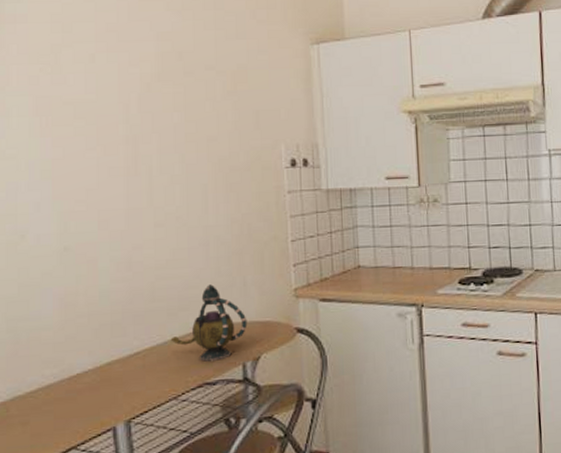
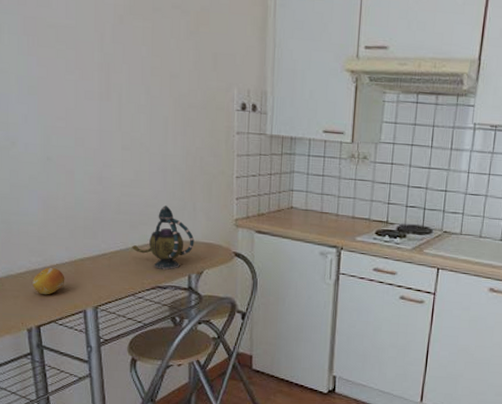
fruit: none [46,378,88,415] -> present [32,267,65,295]

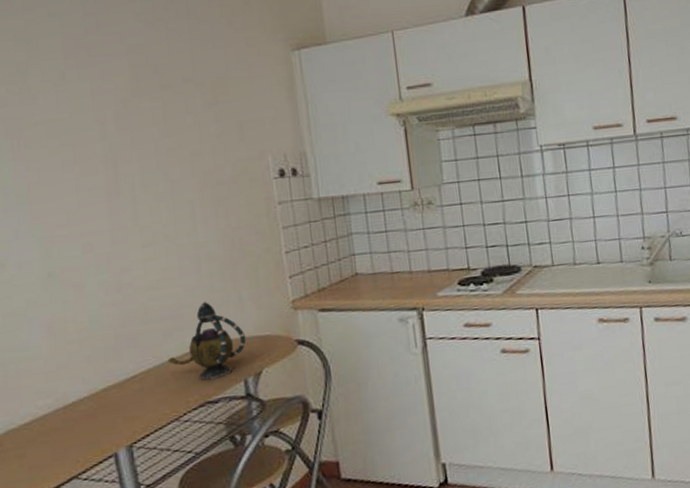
fruit: present [32,267,65,295] -> none [42,407,86,446]

